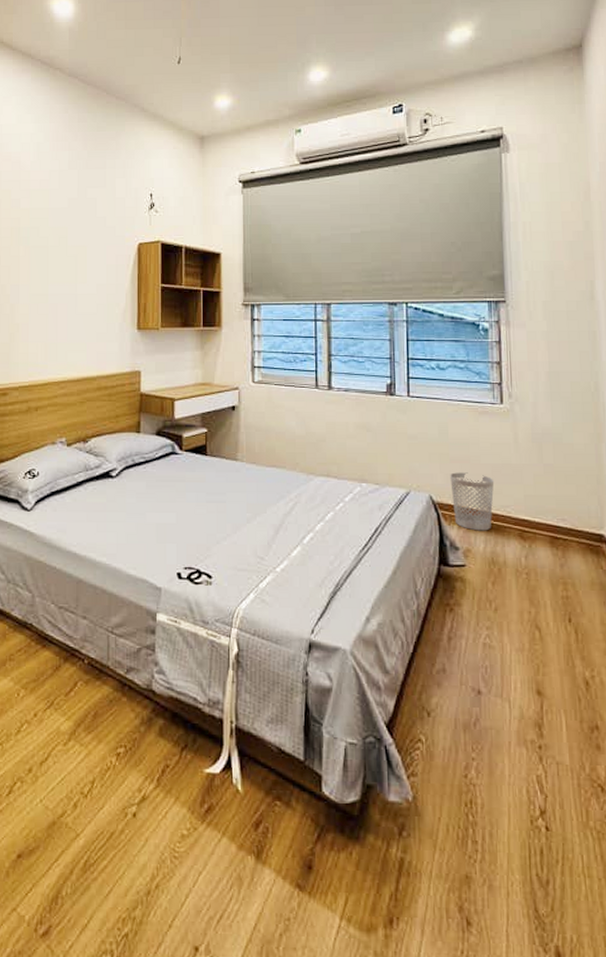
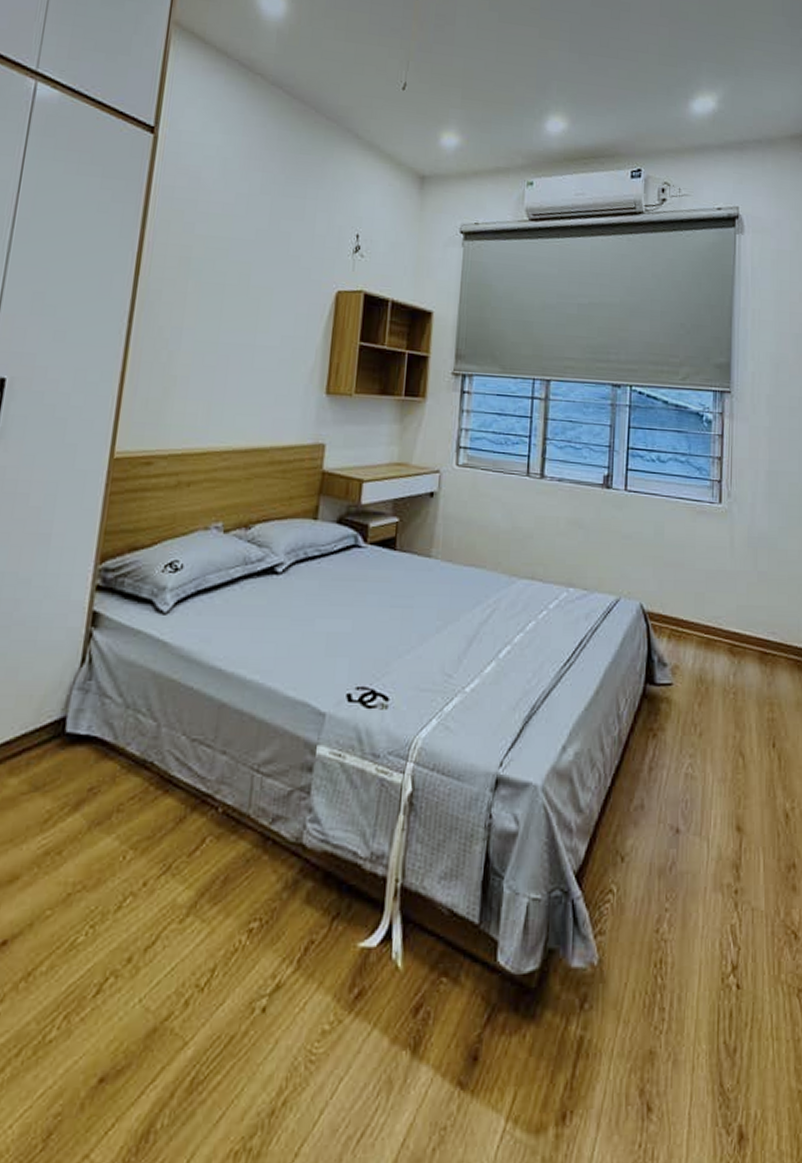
wastebasket: present [450,472,494,531] -> none [663,578,708,645]

